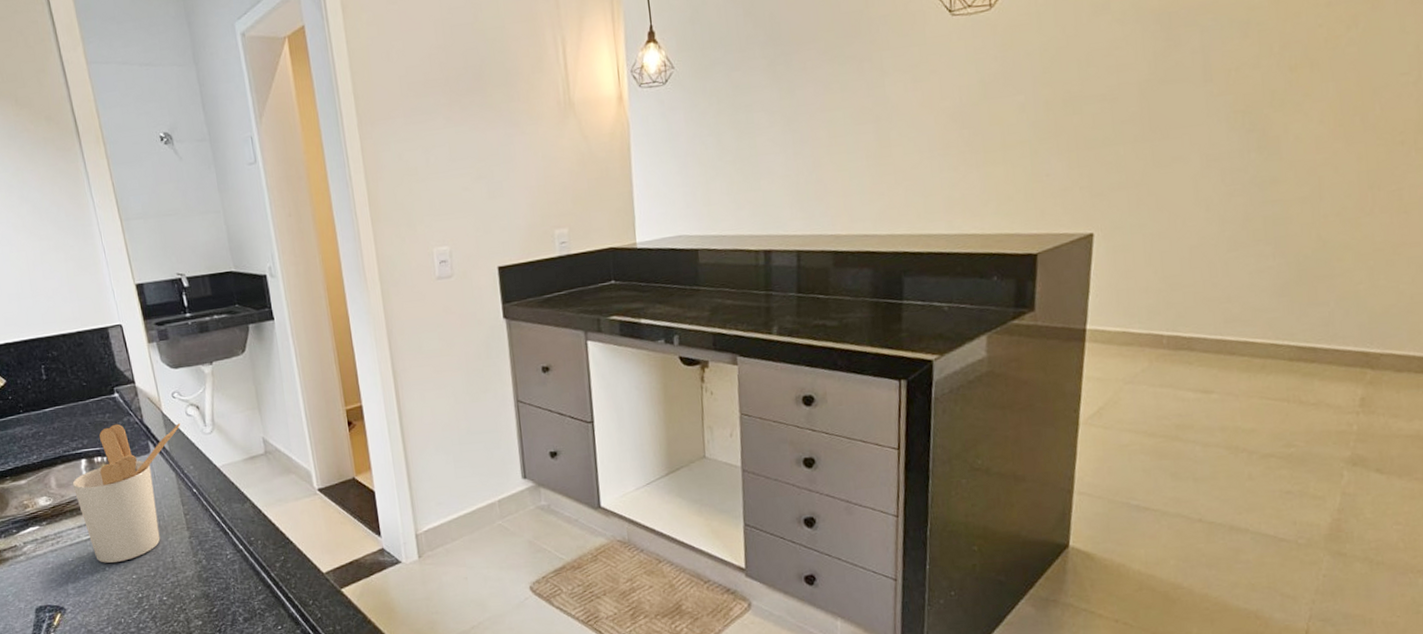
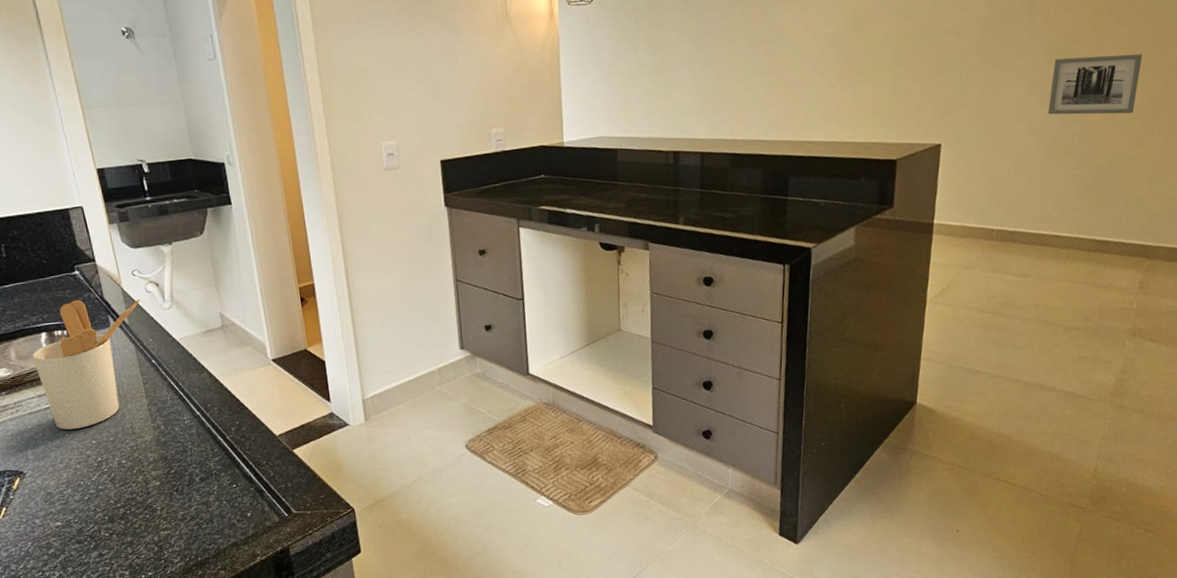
wall art: none [1231,115,1357,195] -> present [1047,54,1142,115]

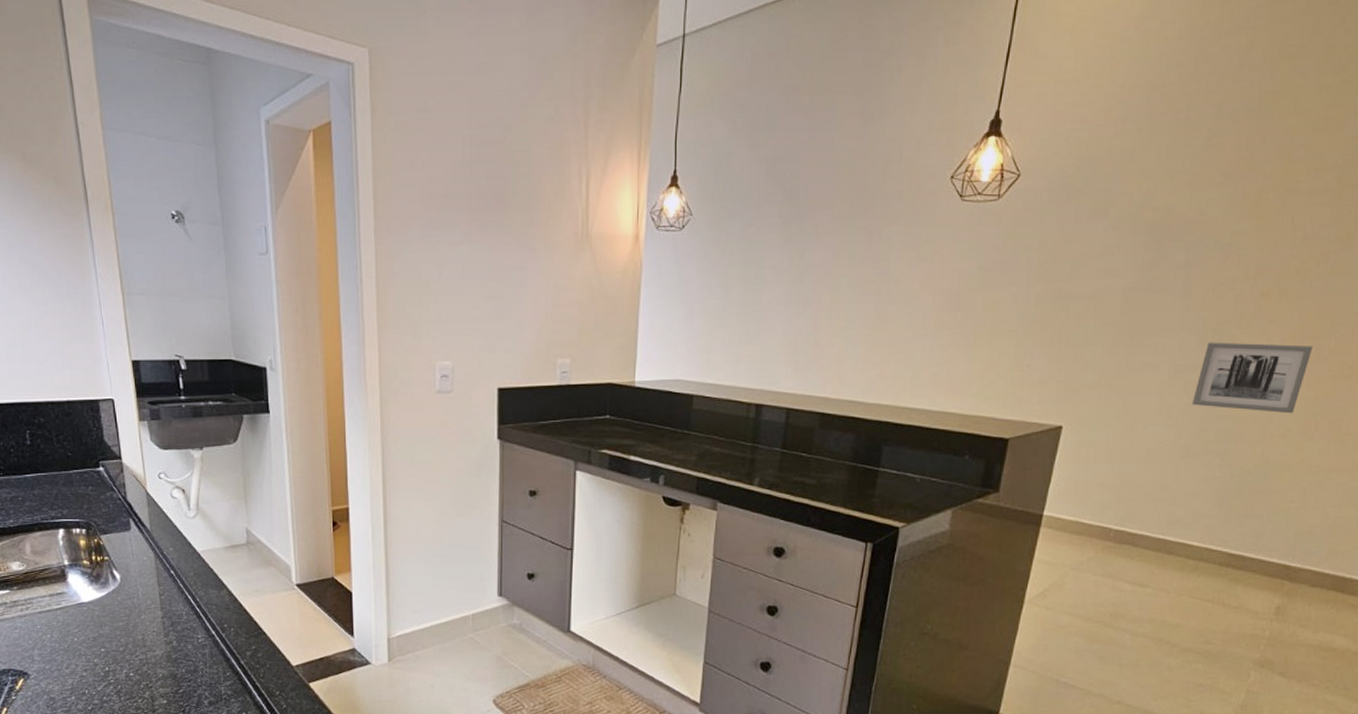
utensil holder: present [32,299,140,430] -> none [48,497,164,634]

